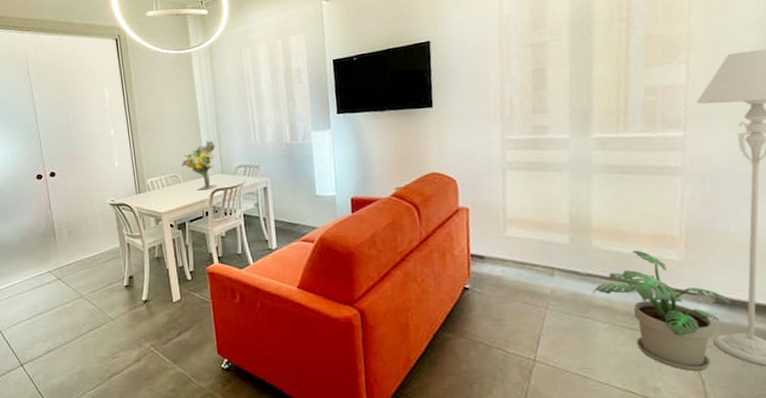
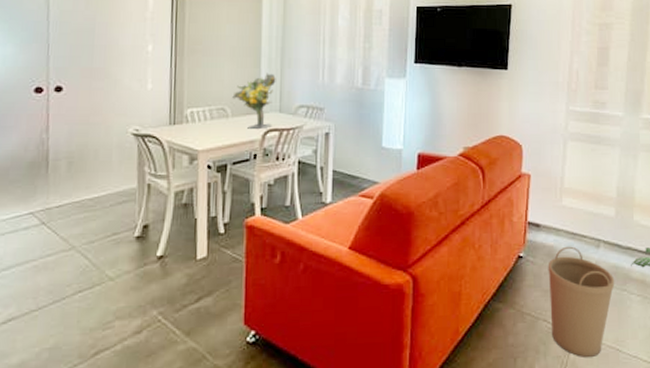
basket: none [496,275,576,384] -> present [547,246,615,357]

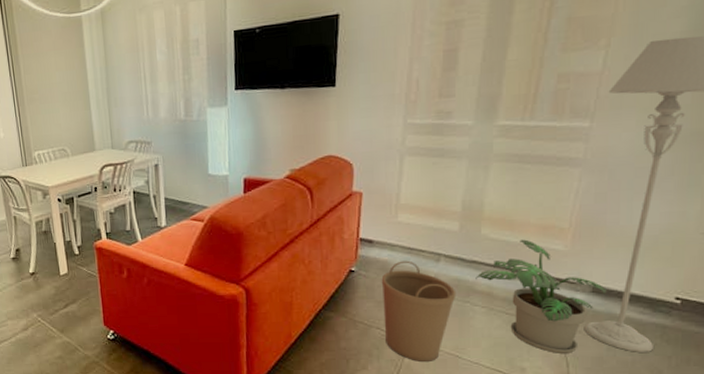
bouquet: present [232,73,276,129] -> none [70,113,107,166]

